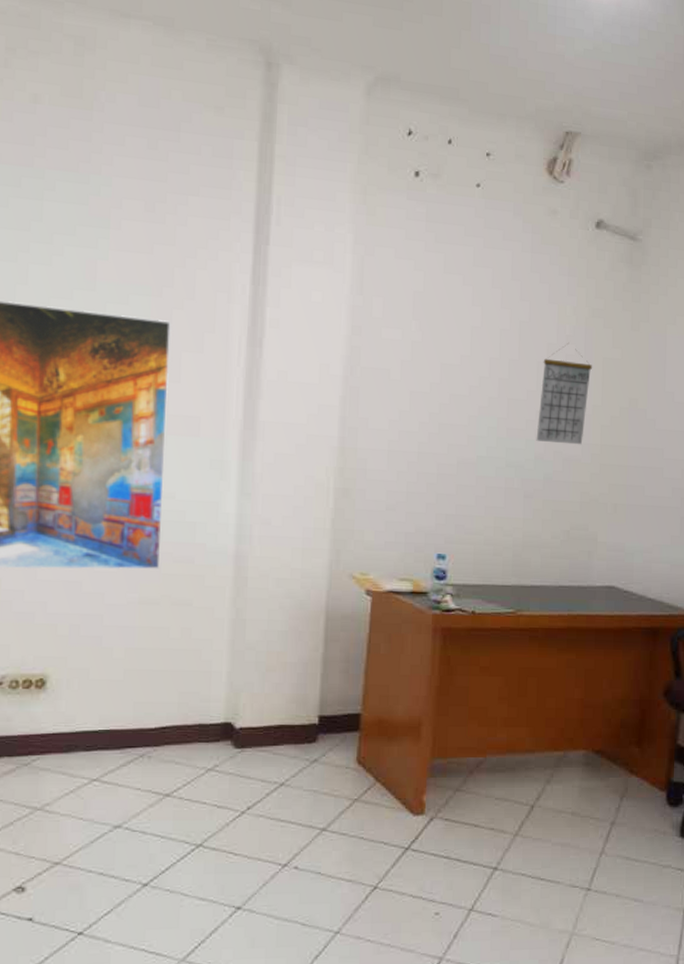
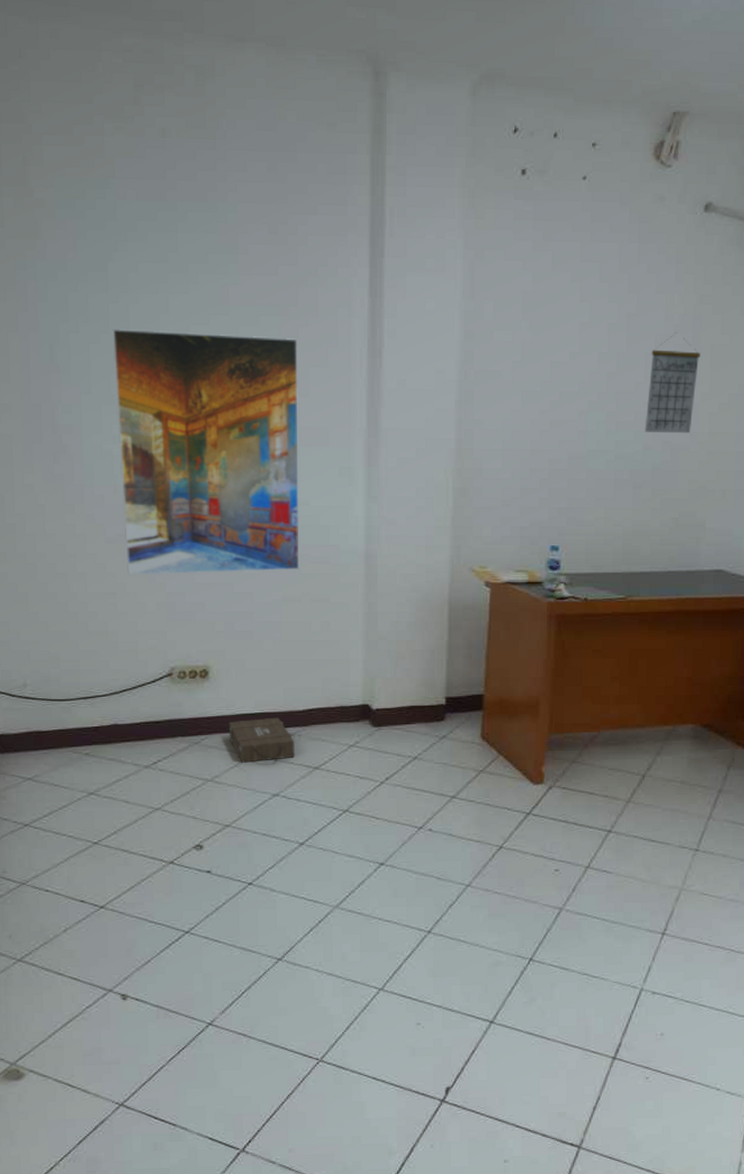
ammunition box: none [66,735,143,788] -> present [229,717,295,763]

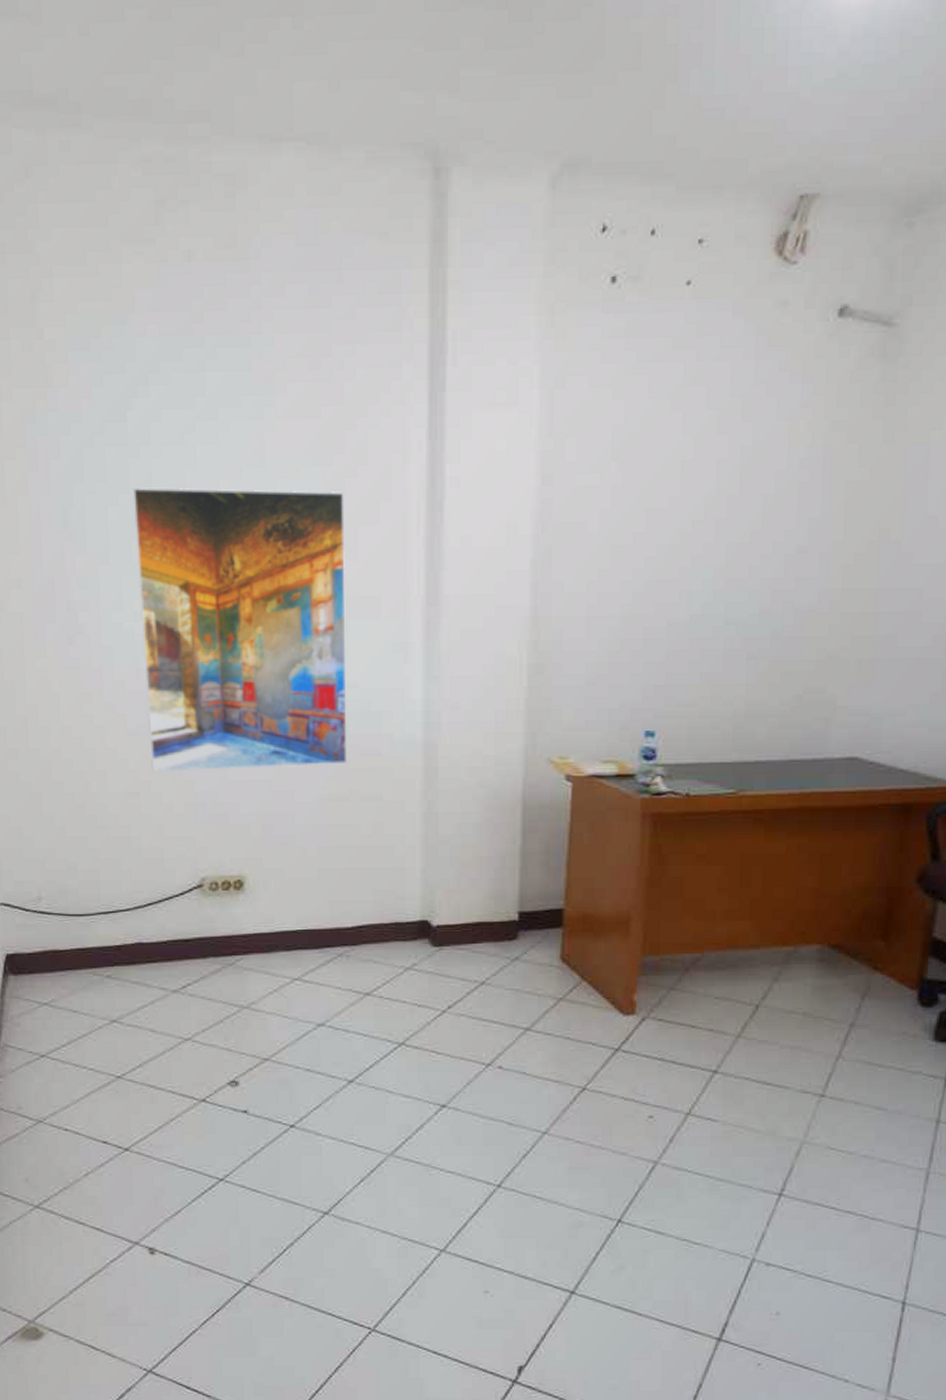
ammunition box: present [229,717,295,763] -> none [267,935,342,987]
calendar: present [644,331,700,434] -> none [761,466,832,592]

